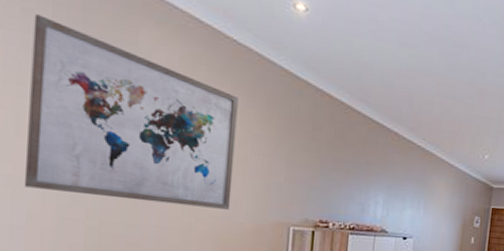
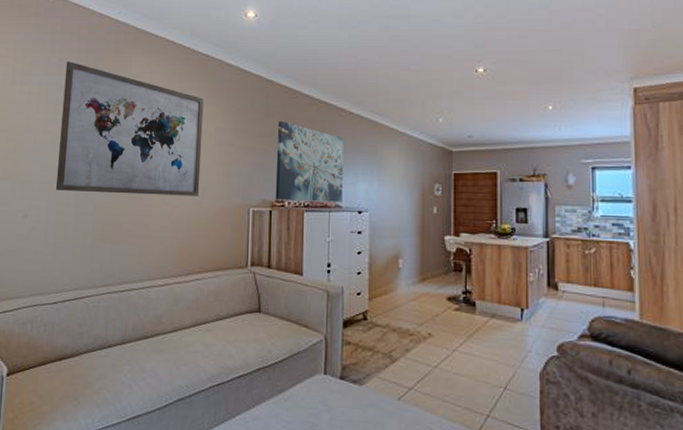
wall art: none [318,136,395,228] -> present [275,120,344,202]

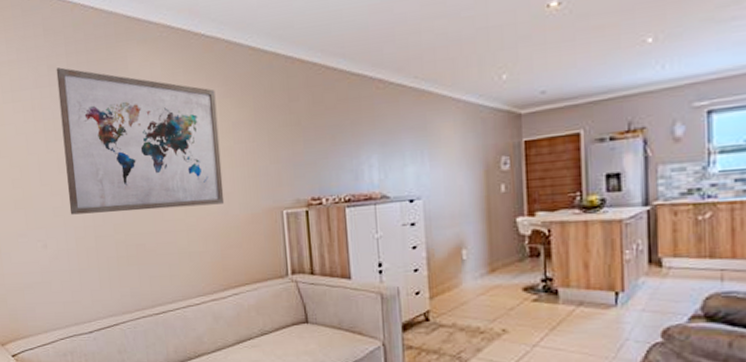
wall art: present [275,120,344,202] -> none [305,103,389,198]

